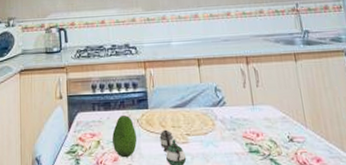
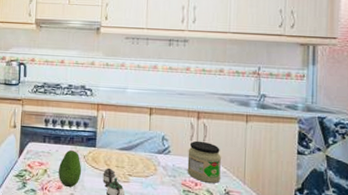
jar: none [243,87,281,131] -> present [187,140,221,183]

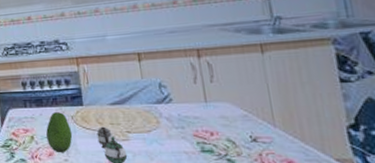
jar: present [187,140,221,183] -> none [193,82,242,130]

